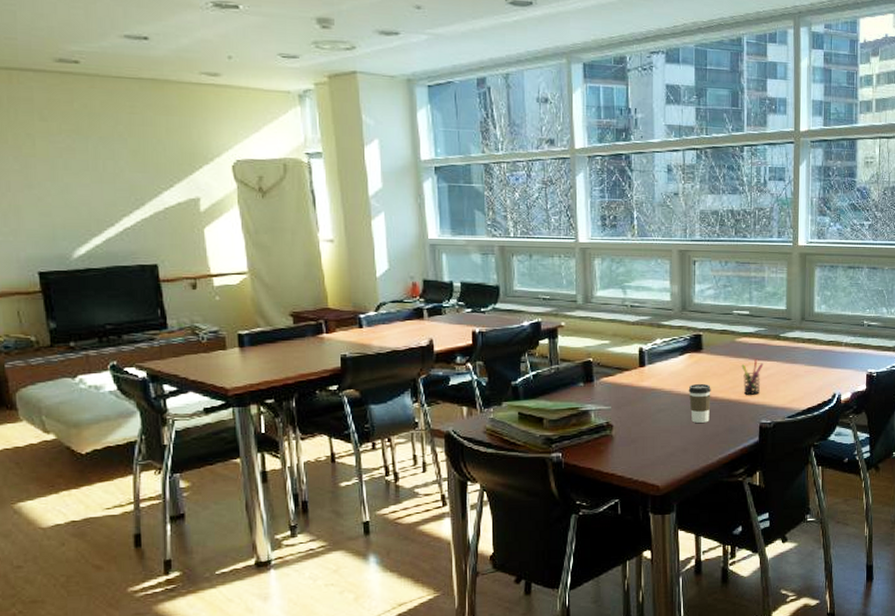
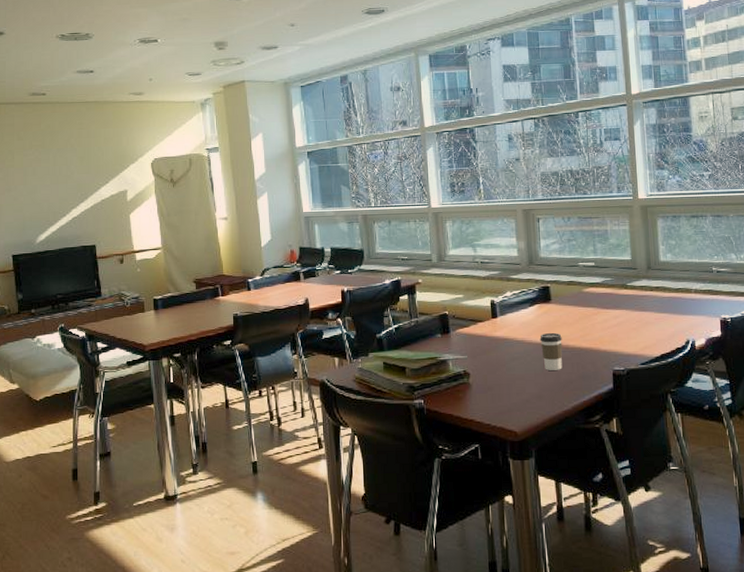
pen holder: present [741,359,764,395] -> none [590,308,613,343]

